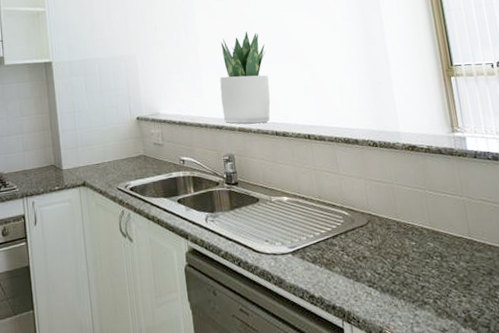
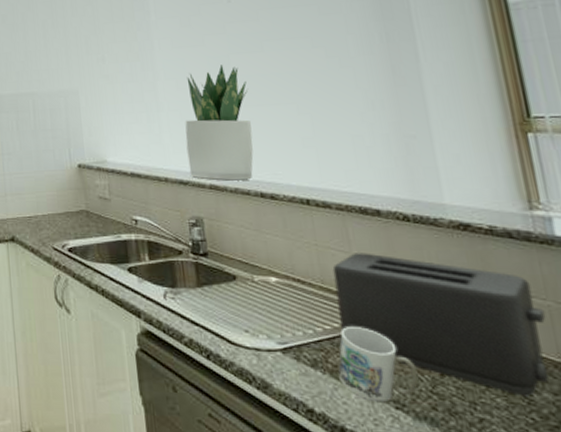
toaster: none [326,172,464,266] -> present [332,253,549,395]
mug: none [330,228,384,283] -> present [338,325,419,401]

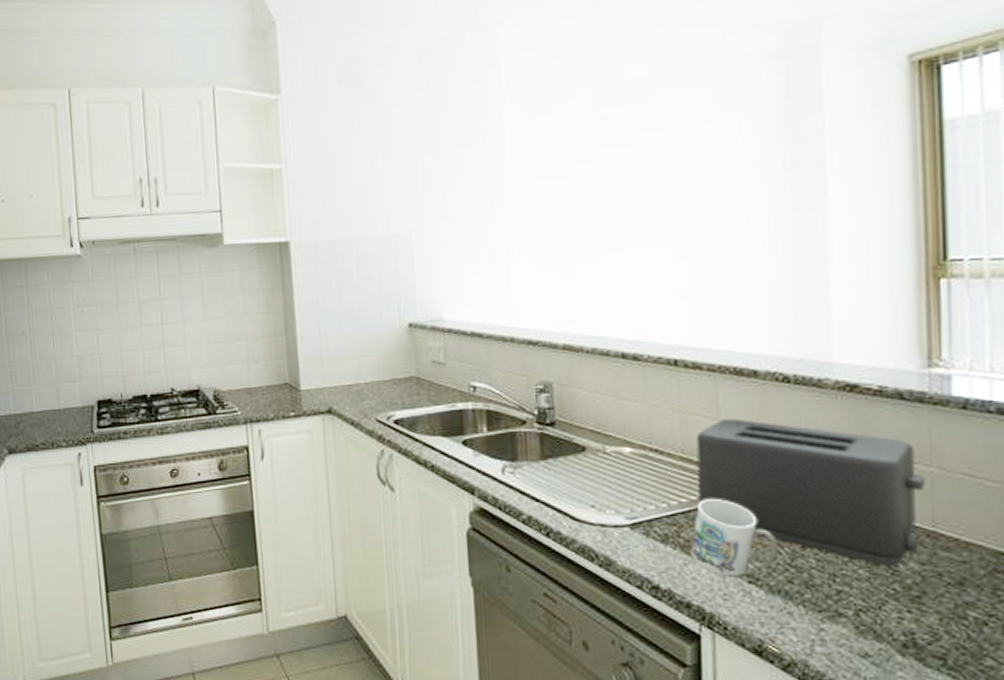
planter: present [185,65,254,181] -> none [538,200,618,340]

